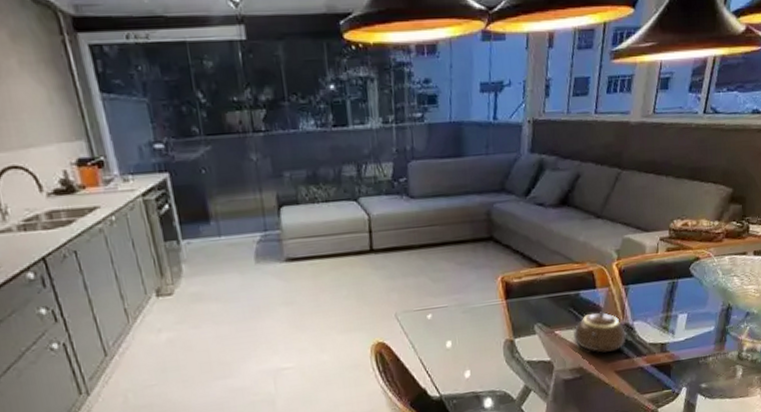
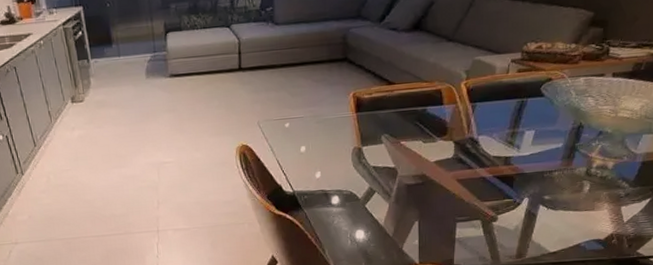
teapot: present [574,311,626,353] -> none [419,126,470,163]

